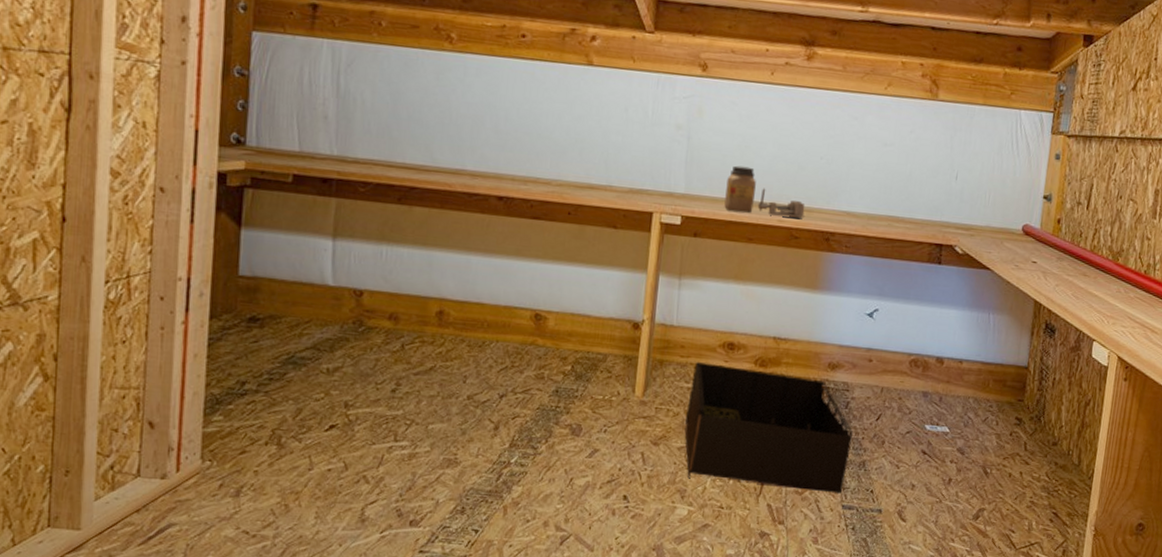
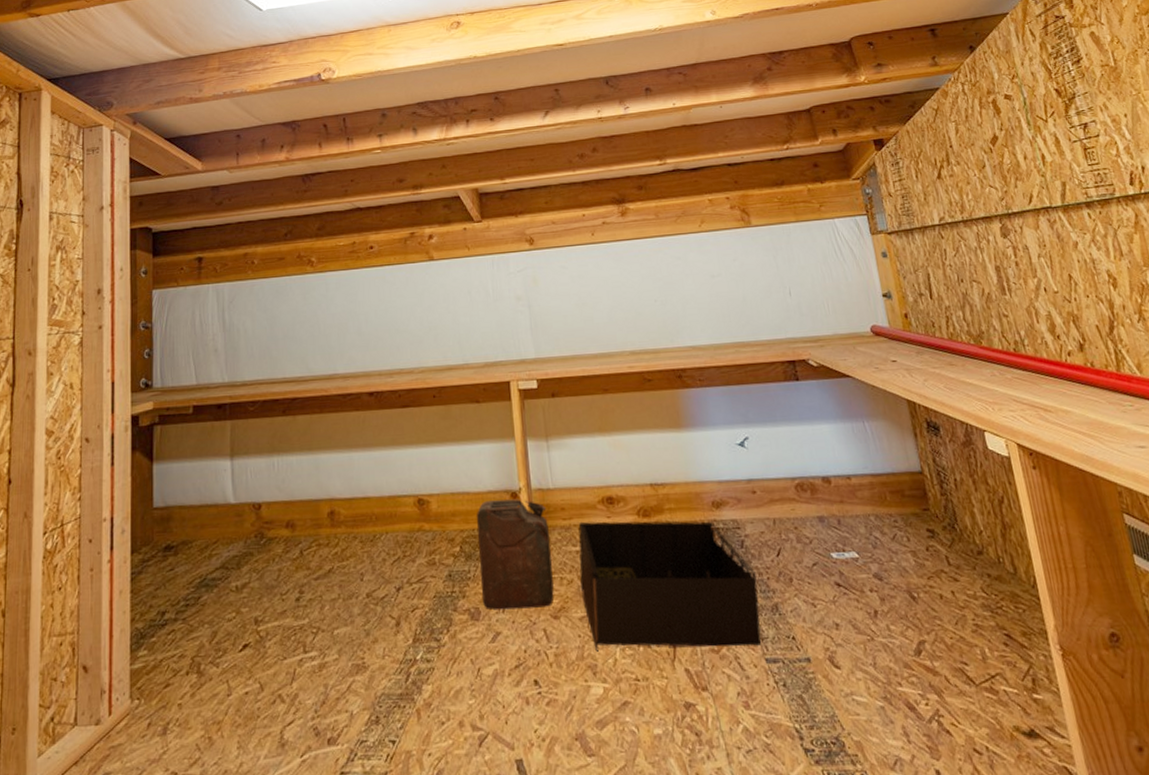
jerry can: none [585,327,667,433] -> present [476,499,554,609]
jar: present [724,165,756,214] -> none [572,322,602,368]
bench vise: present [757,188,805,219] -> none [605,339,652,363]

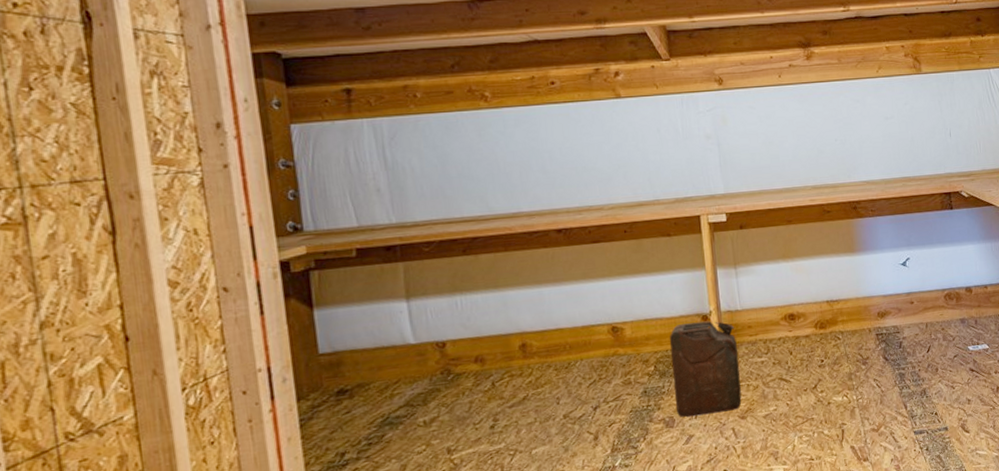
storage bin: present [578,521,762,652] -> none [763,329,912,442]

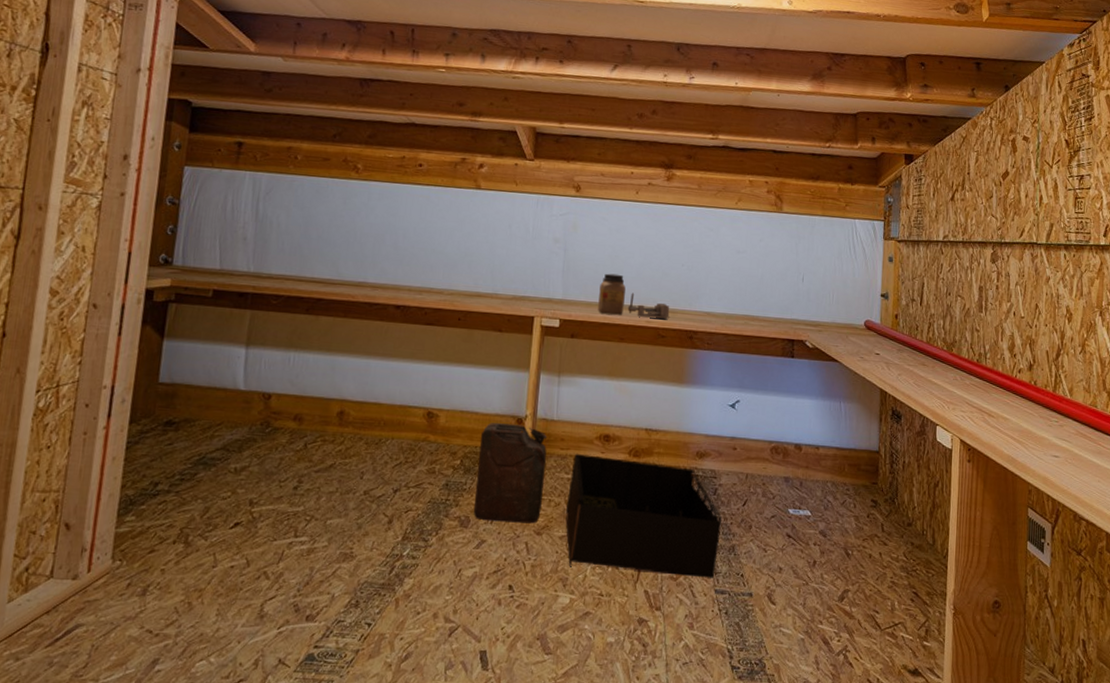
jar: none [759,159,787,202] -> present [598,273,626,316]
storage bin: none [763,329,912,442] -> present [565,454,722,579]
bench vise: none [790,175,832,197] -> present [627,293,670,319]

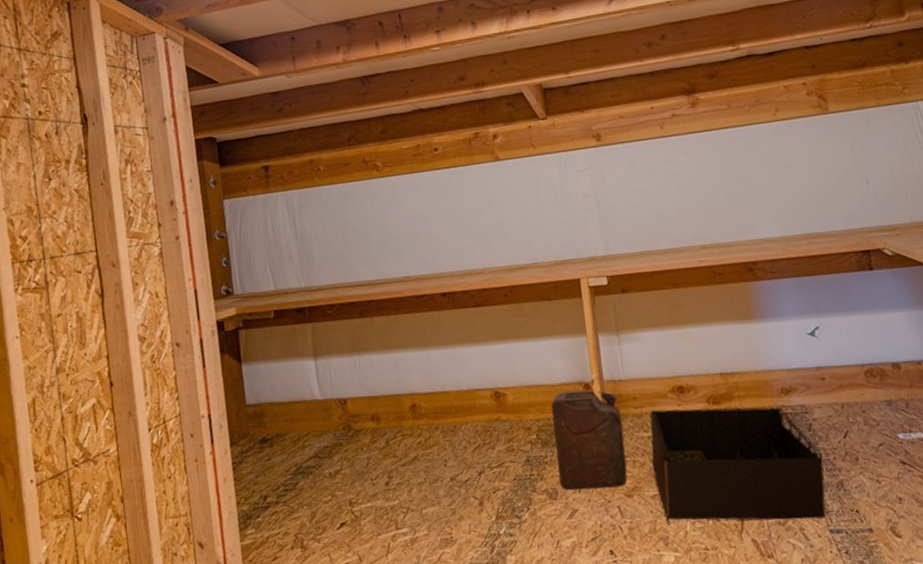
jar: present [598,273,626,316] -> none [641,217,672,264]
bench vise: present [627,293,670,319] -> none [675,234,723,258]

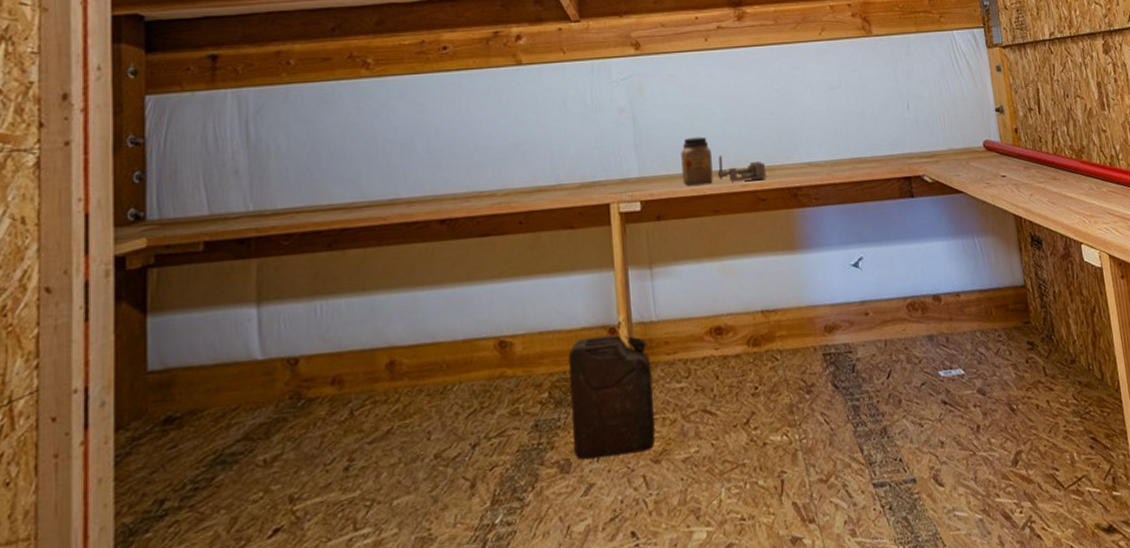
jar: none [641,217,672,264] -> present [681,136,714,187]
storage bin: present [649,407,826,525] -> none [683,347,870,494]
bench vise: none [675,234,723,258] -> present [717,155,767,182]

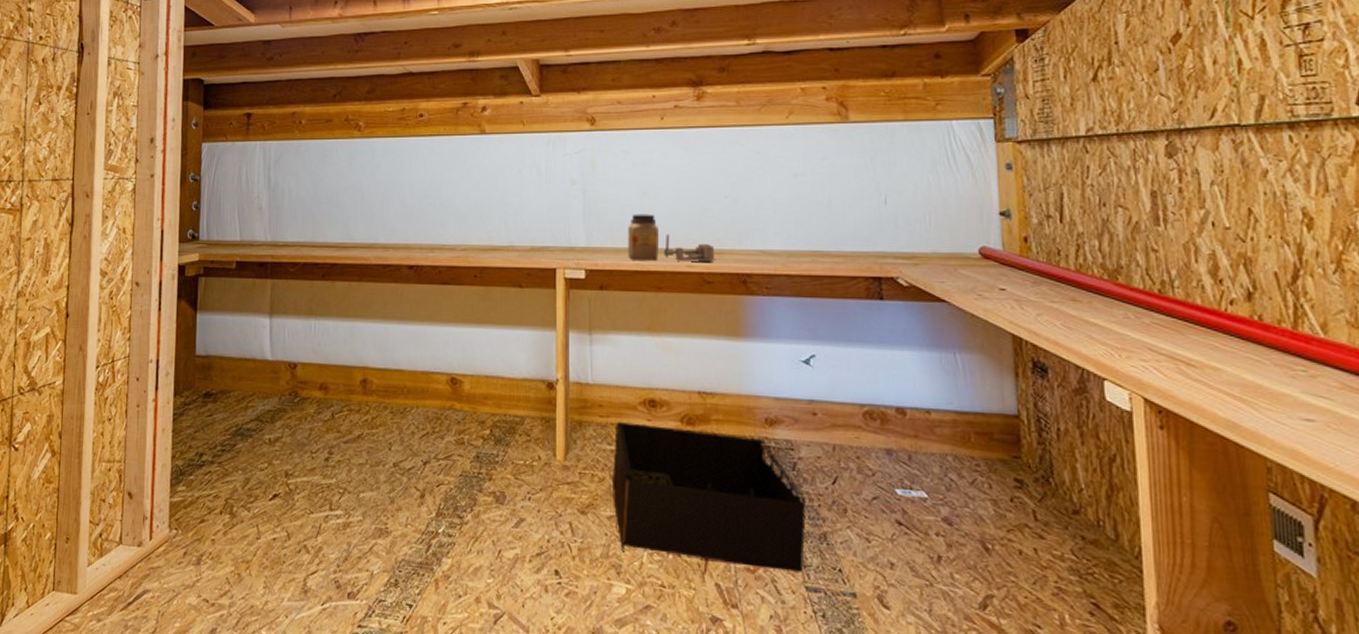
jerry can: present [568,334,655,460] -> none [508,388,585,501]
storage bin: none [683,347,870,494] -> present [611,422,806,574]

